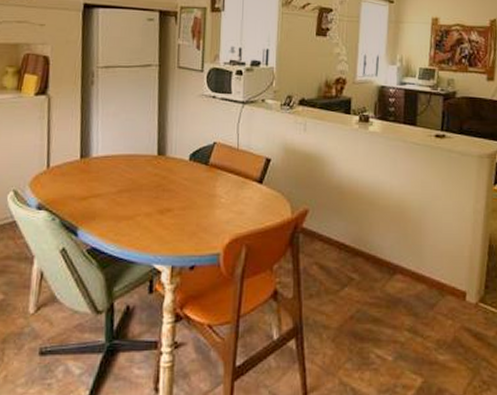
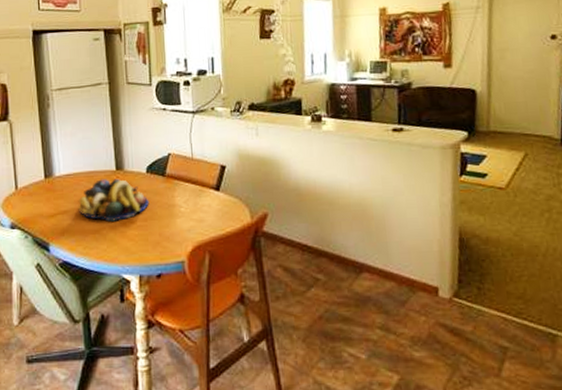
fruit bowl: none [113,164,189,208] -> present [78,178,149,222]

